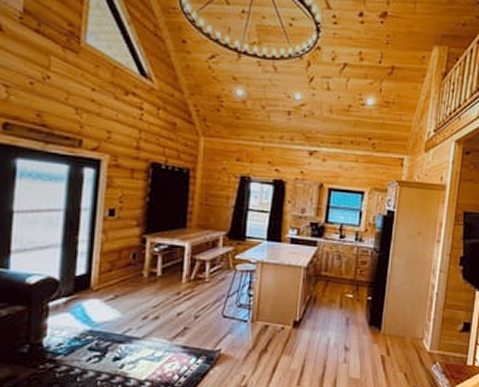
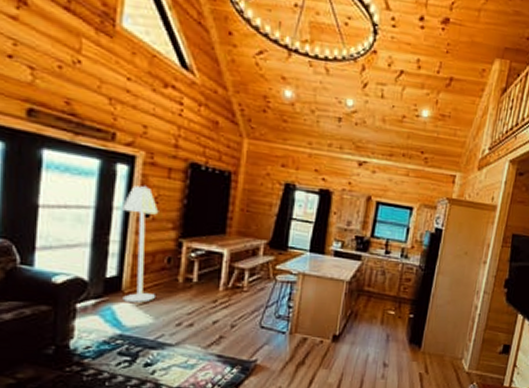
floor lamp: none [88,186,124,298] -> present [121,185,159,303]

